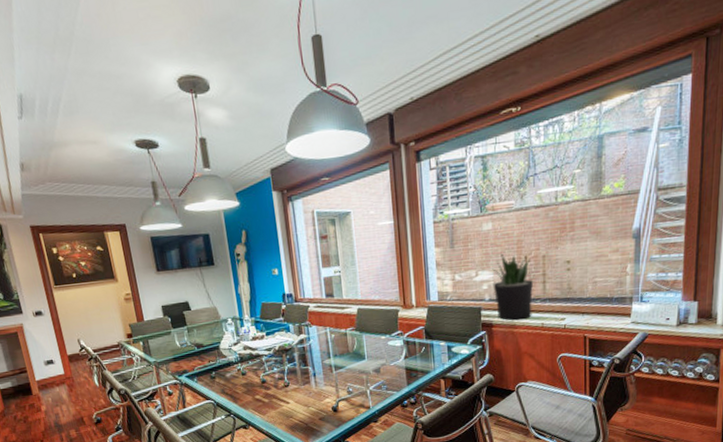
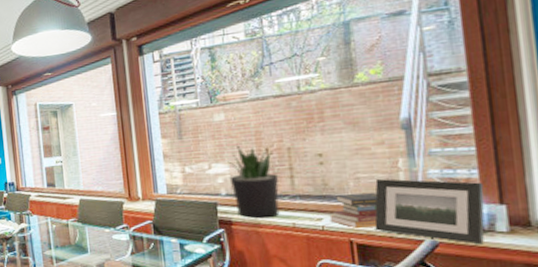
books: none [571,295,608,325] -> present [329,193,378,228]
picture frame: none [604,282,685,335] -> present [374,179,485,245]

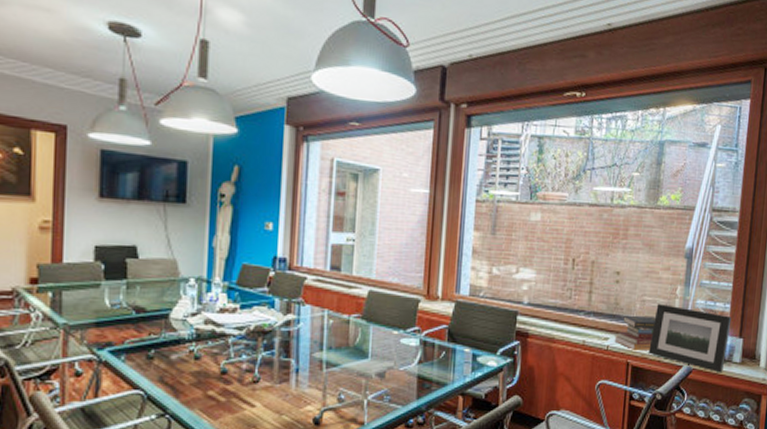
planter: present [227,145,280,219] -> none [534,251,580,333]

